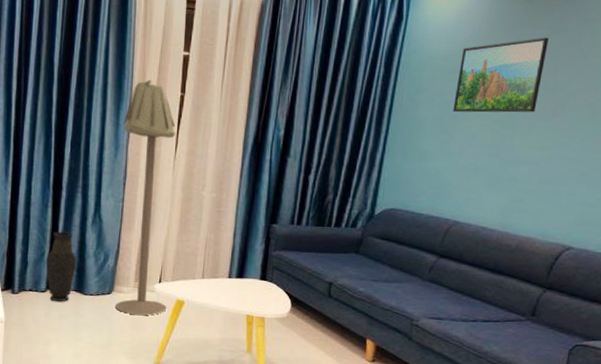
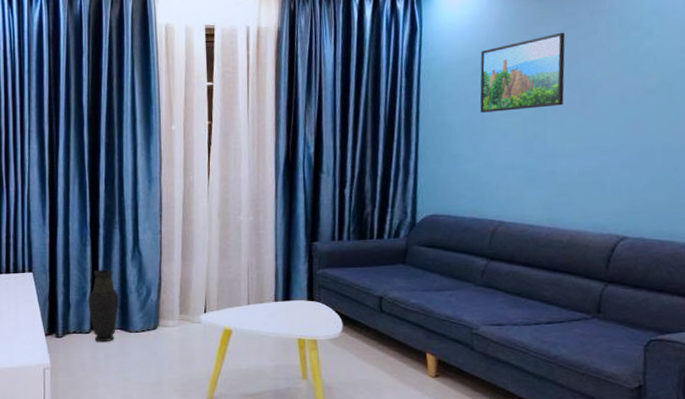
floor lamp: present [115,79,176,316] -> none [154,111,215,349]

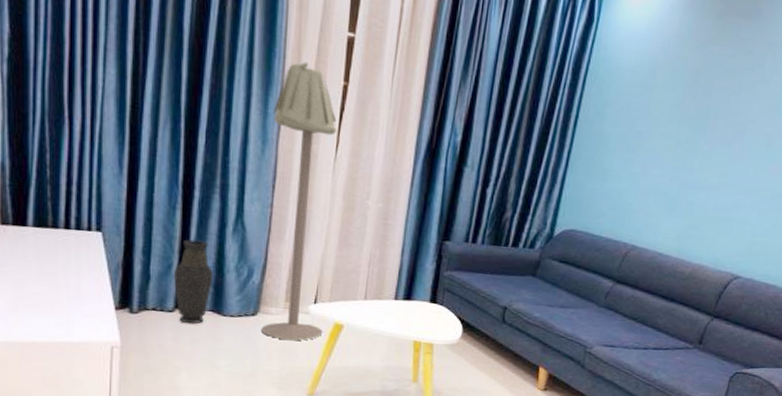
floor lamp: none [154,111,215,349] -> present [260,61,337,341]
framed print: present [480,32,565,113] -> none [638,57,735,137]

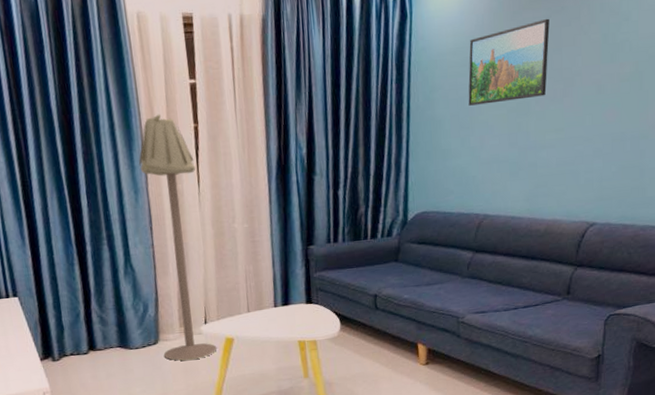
vase: present [174,239,214,324] -> none [82,287,116,362]
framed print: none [638,57,735,137] -> present [468,18,550,106]

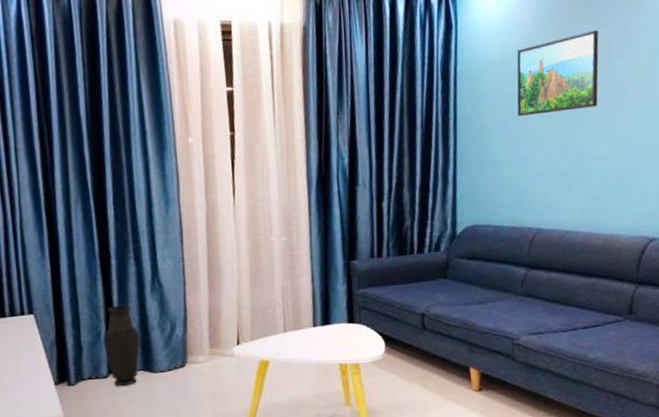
vase: none [82,287,116,362] -> present [103,304,141,387]
floor lamp: present [138,114,217,361] -> none [170,121,250,386]

